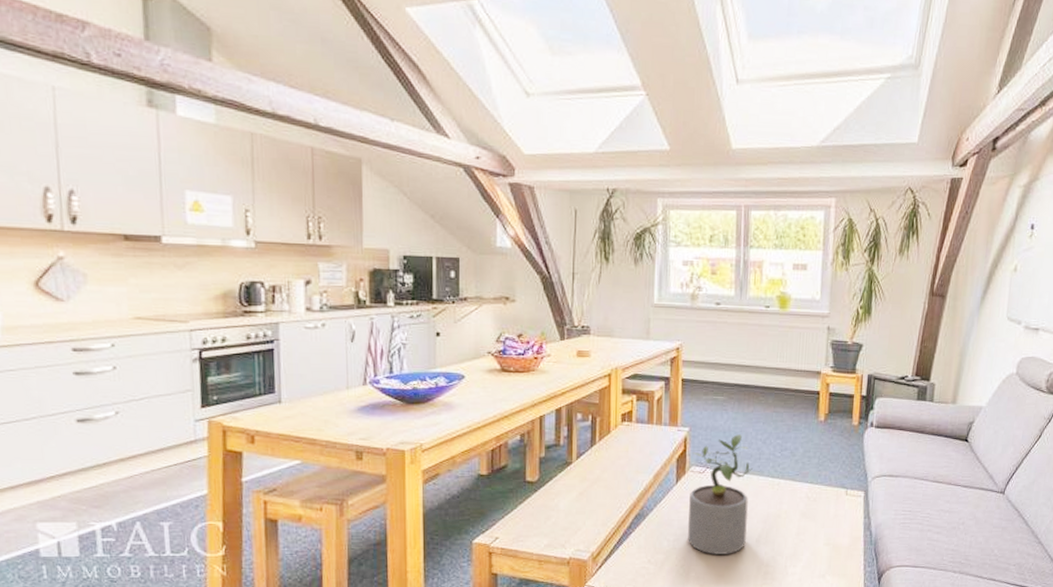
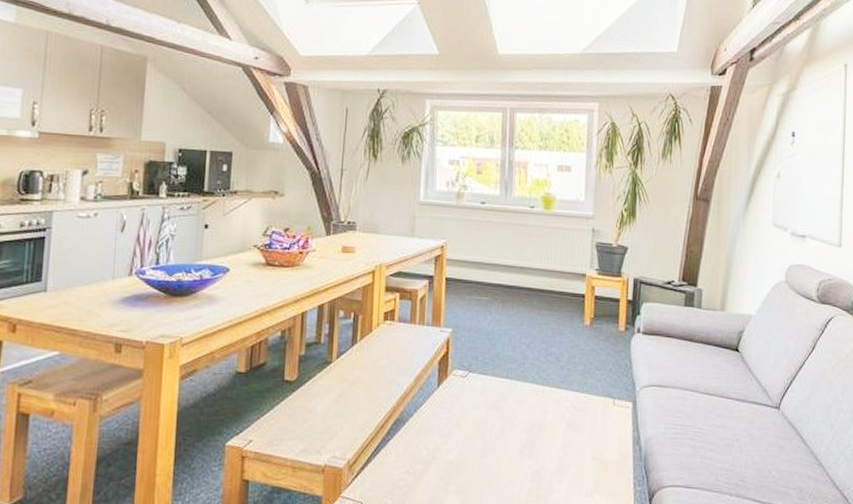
potted plant: present [688,434,753,554] -> none [448,337,516,467]

